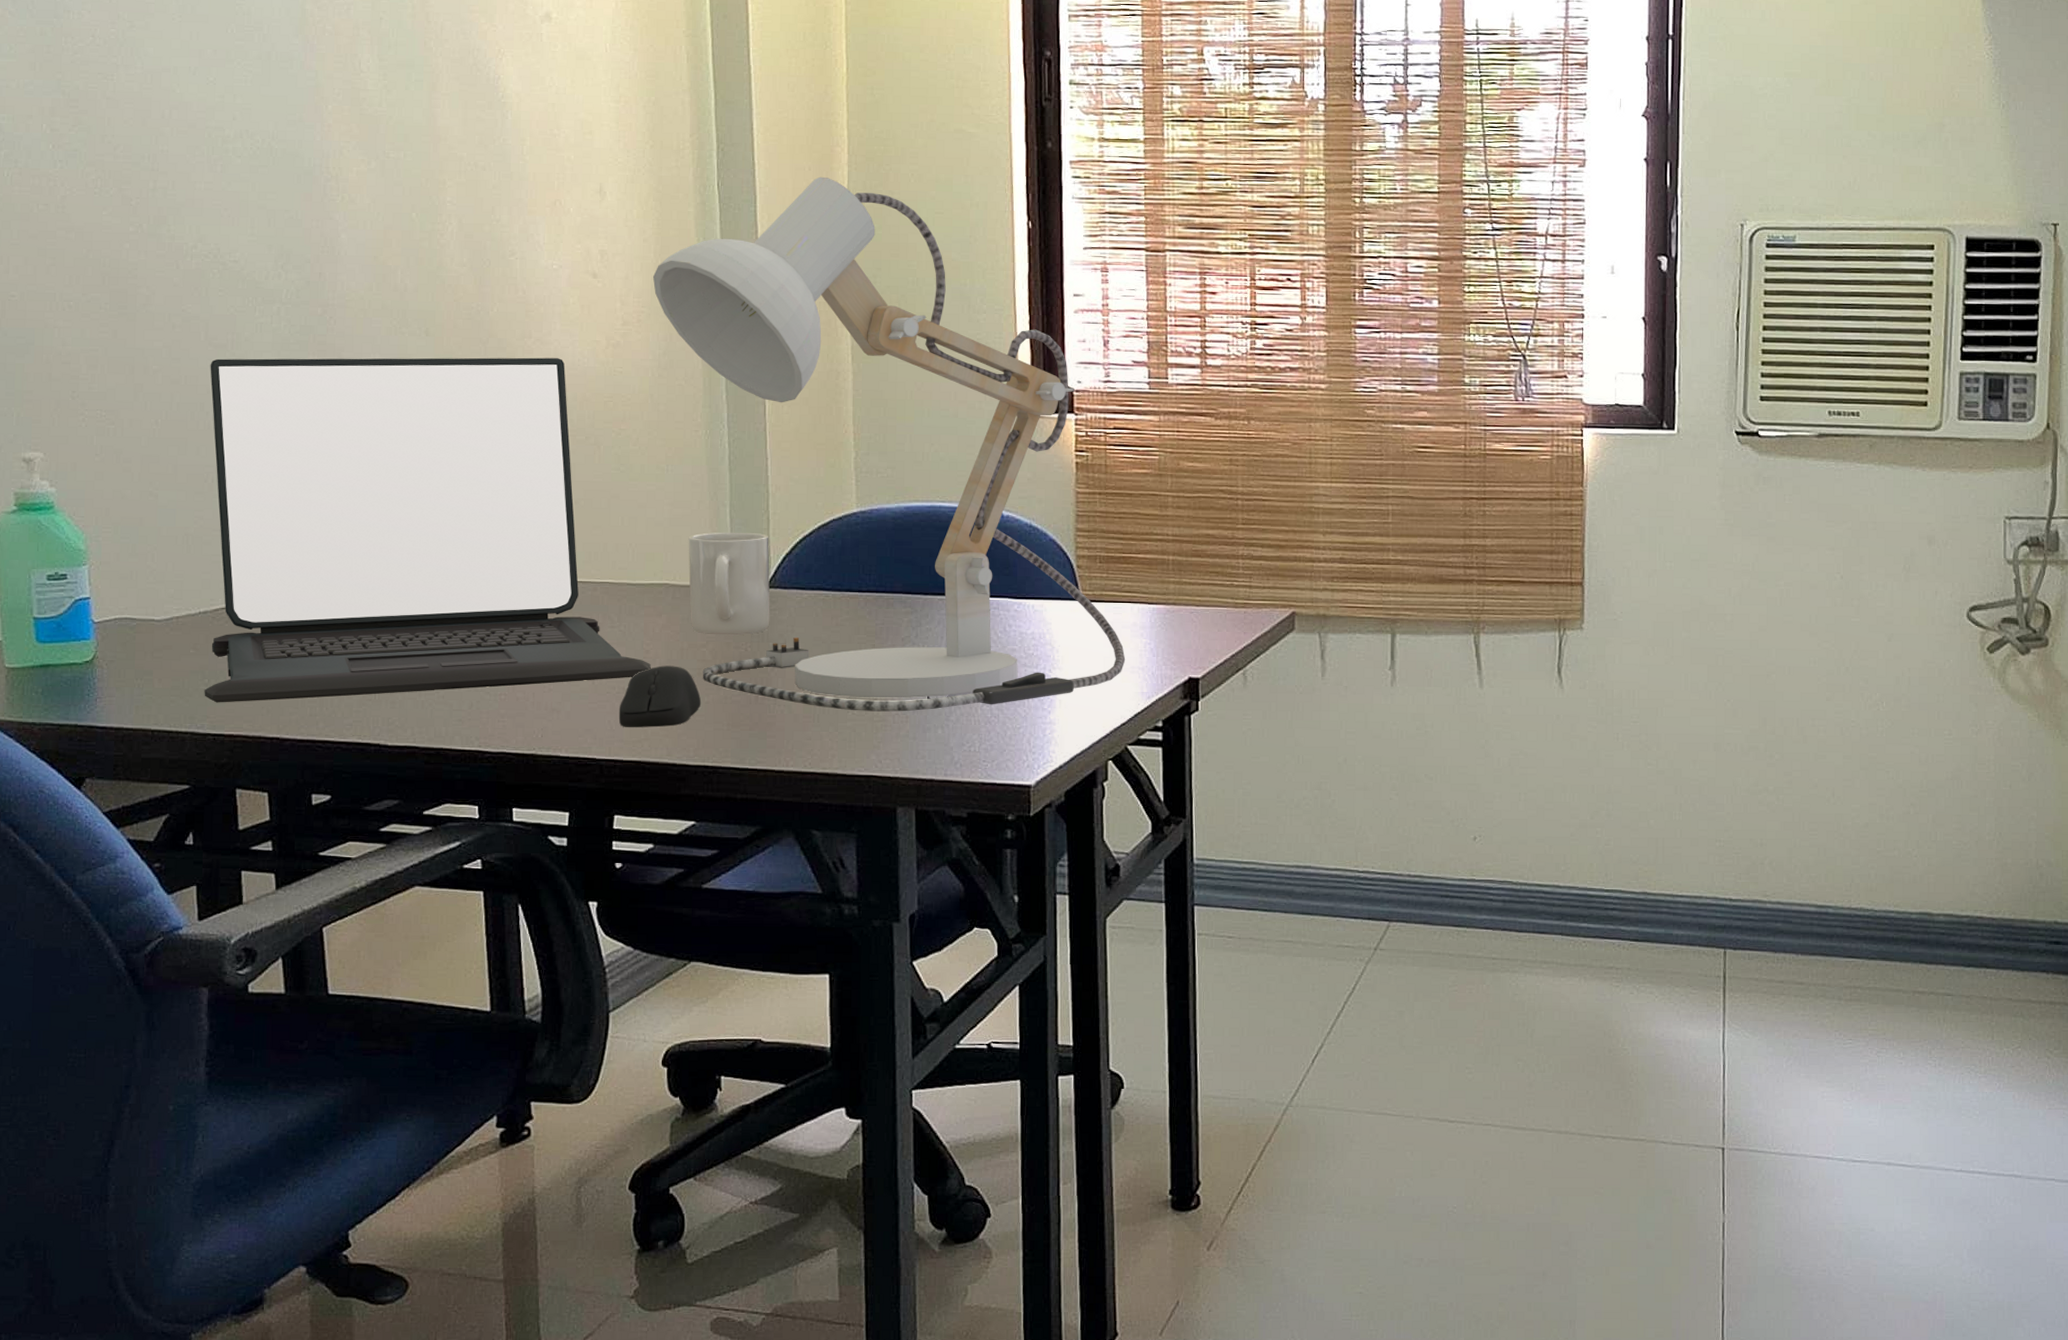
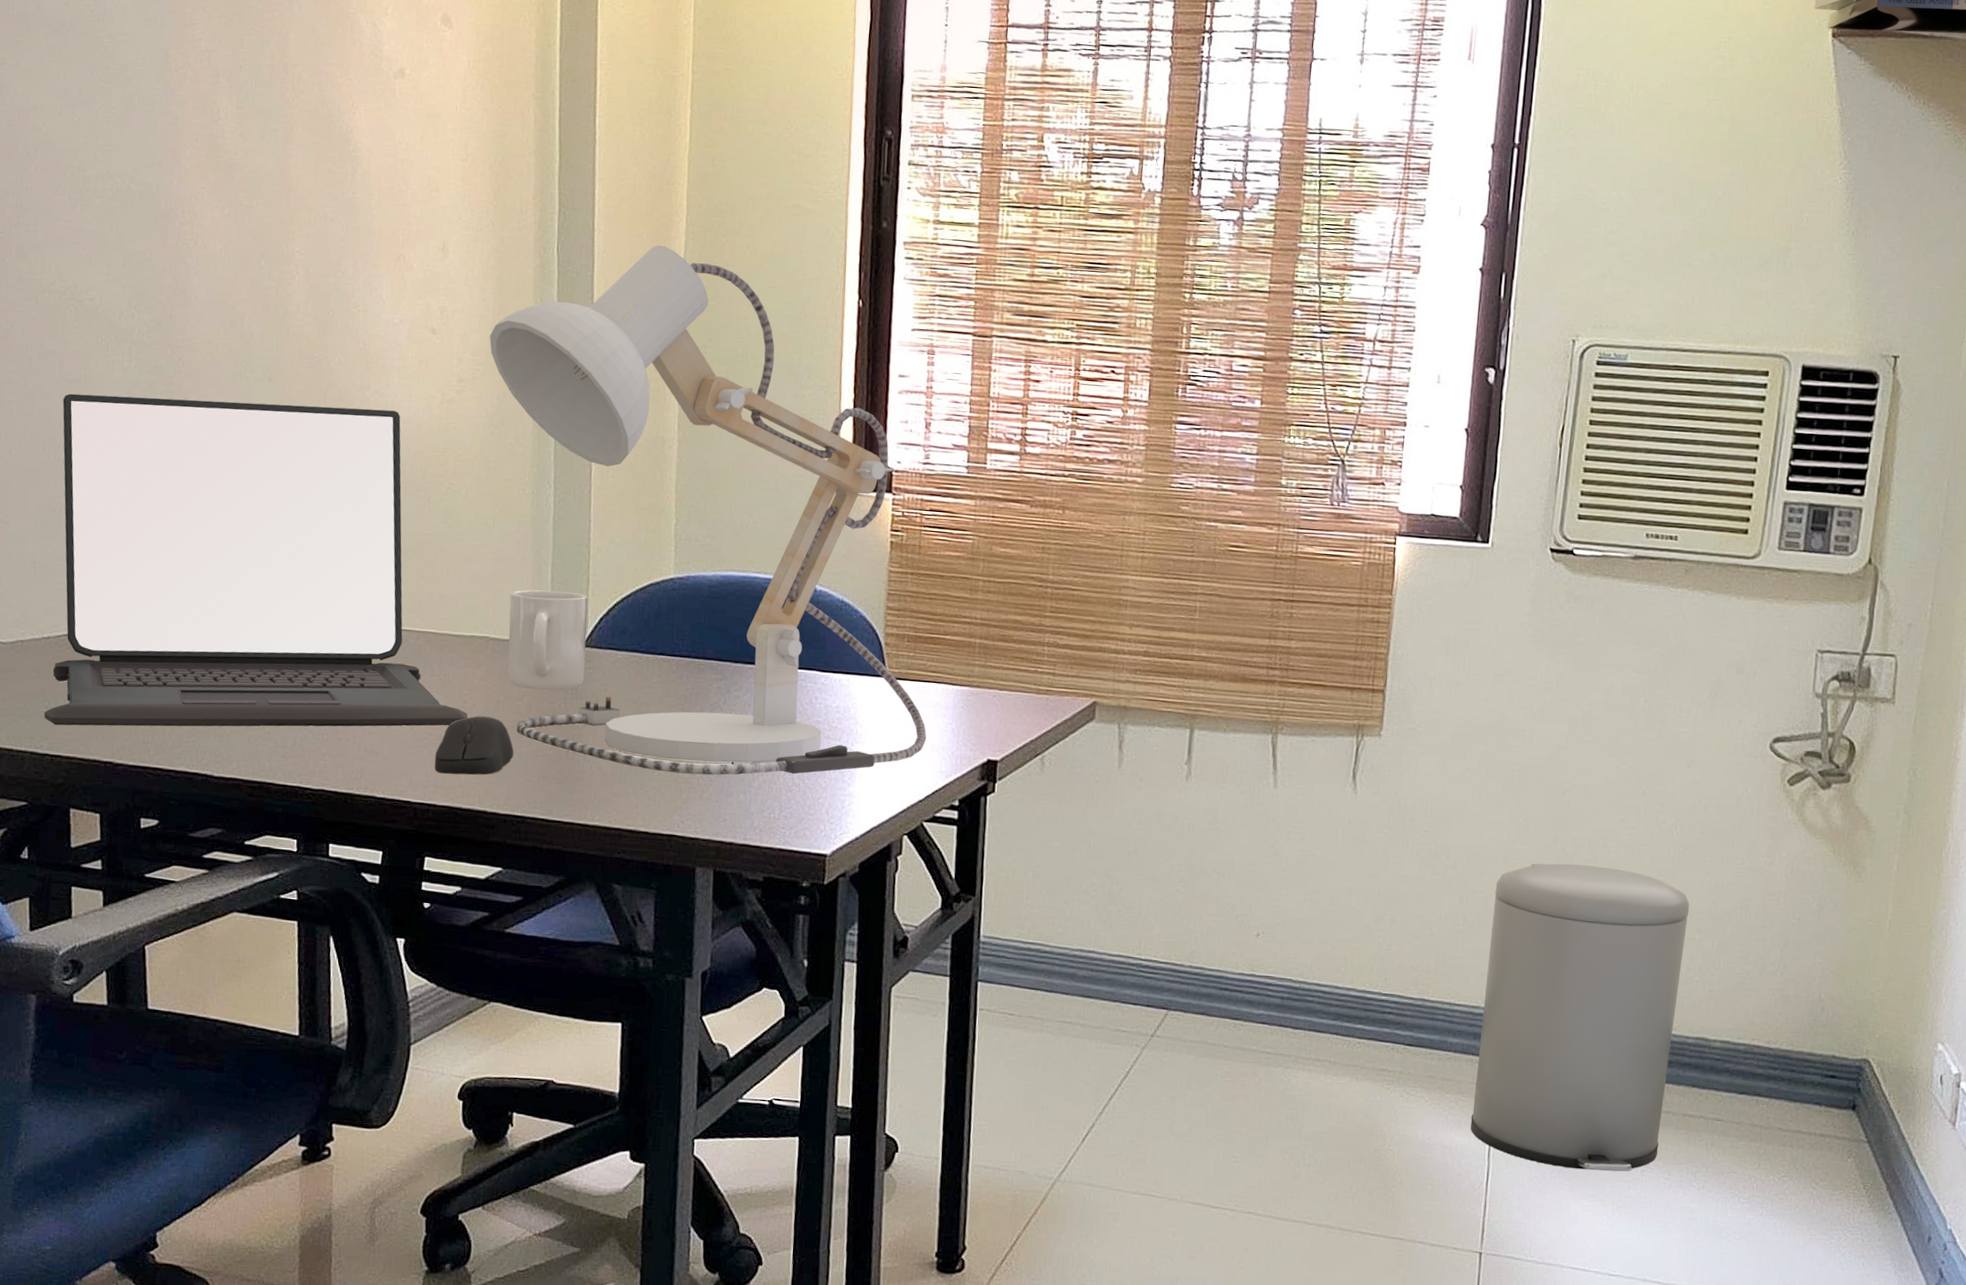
pedal bin: none [1703,746,1902,1055] -> present [1470,863,1690,1172]

